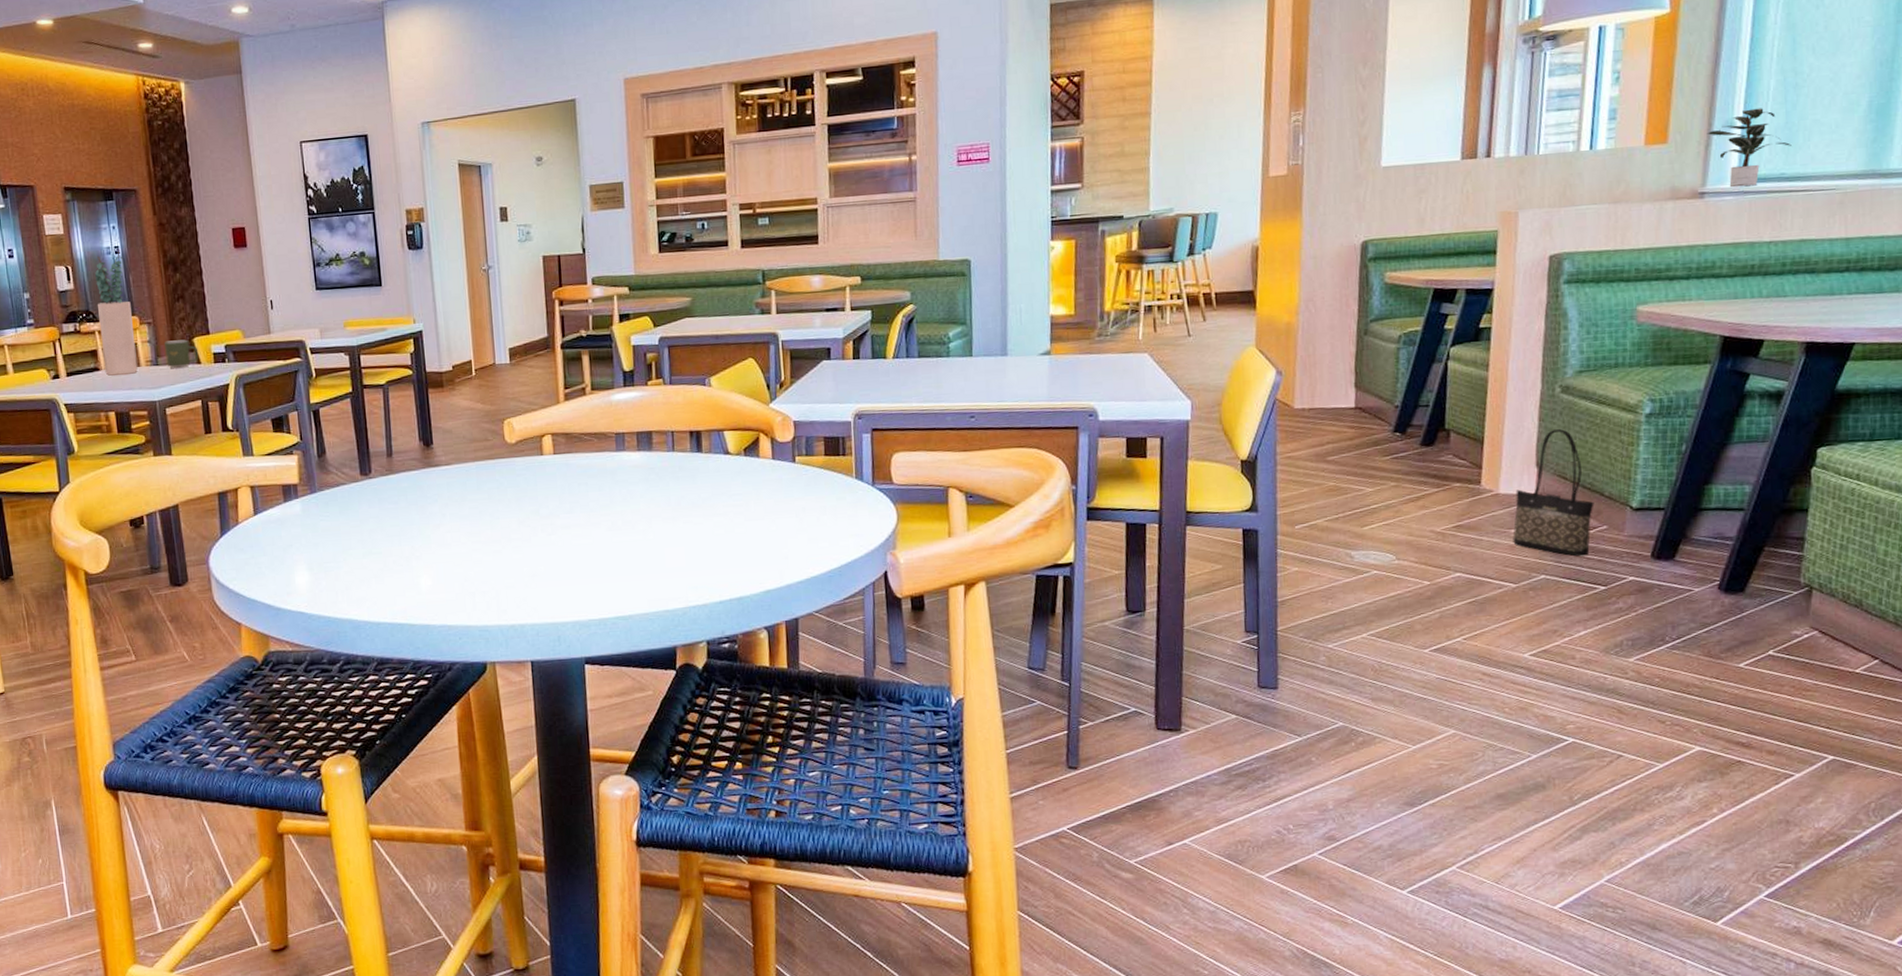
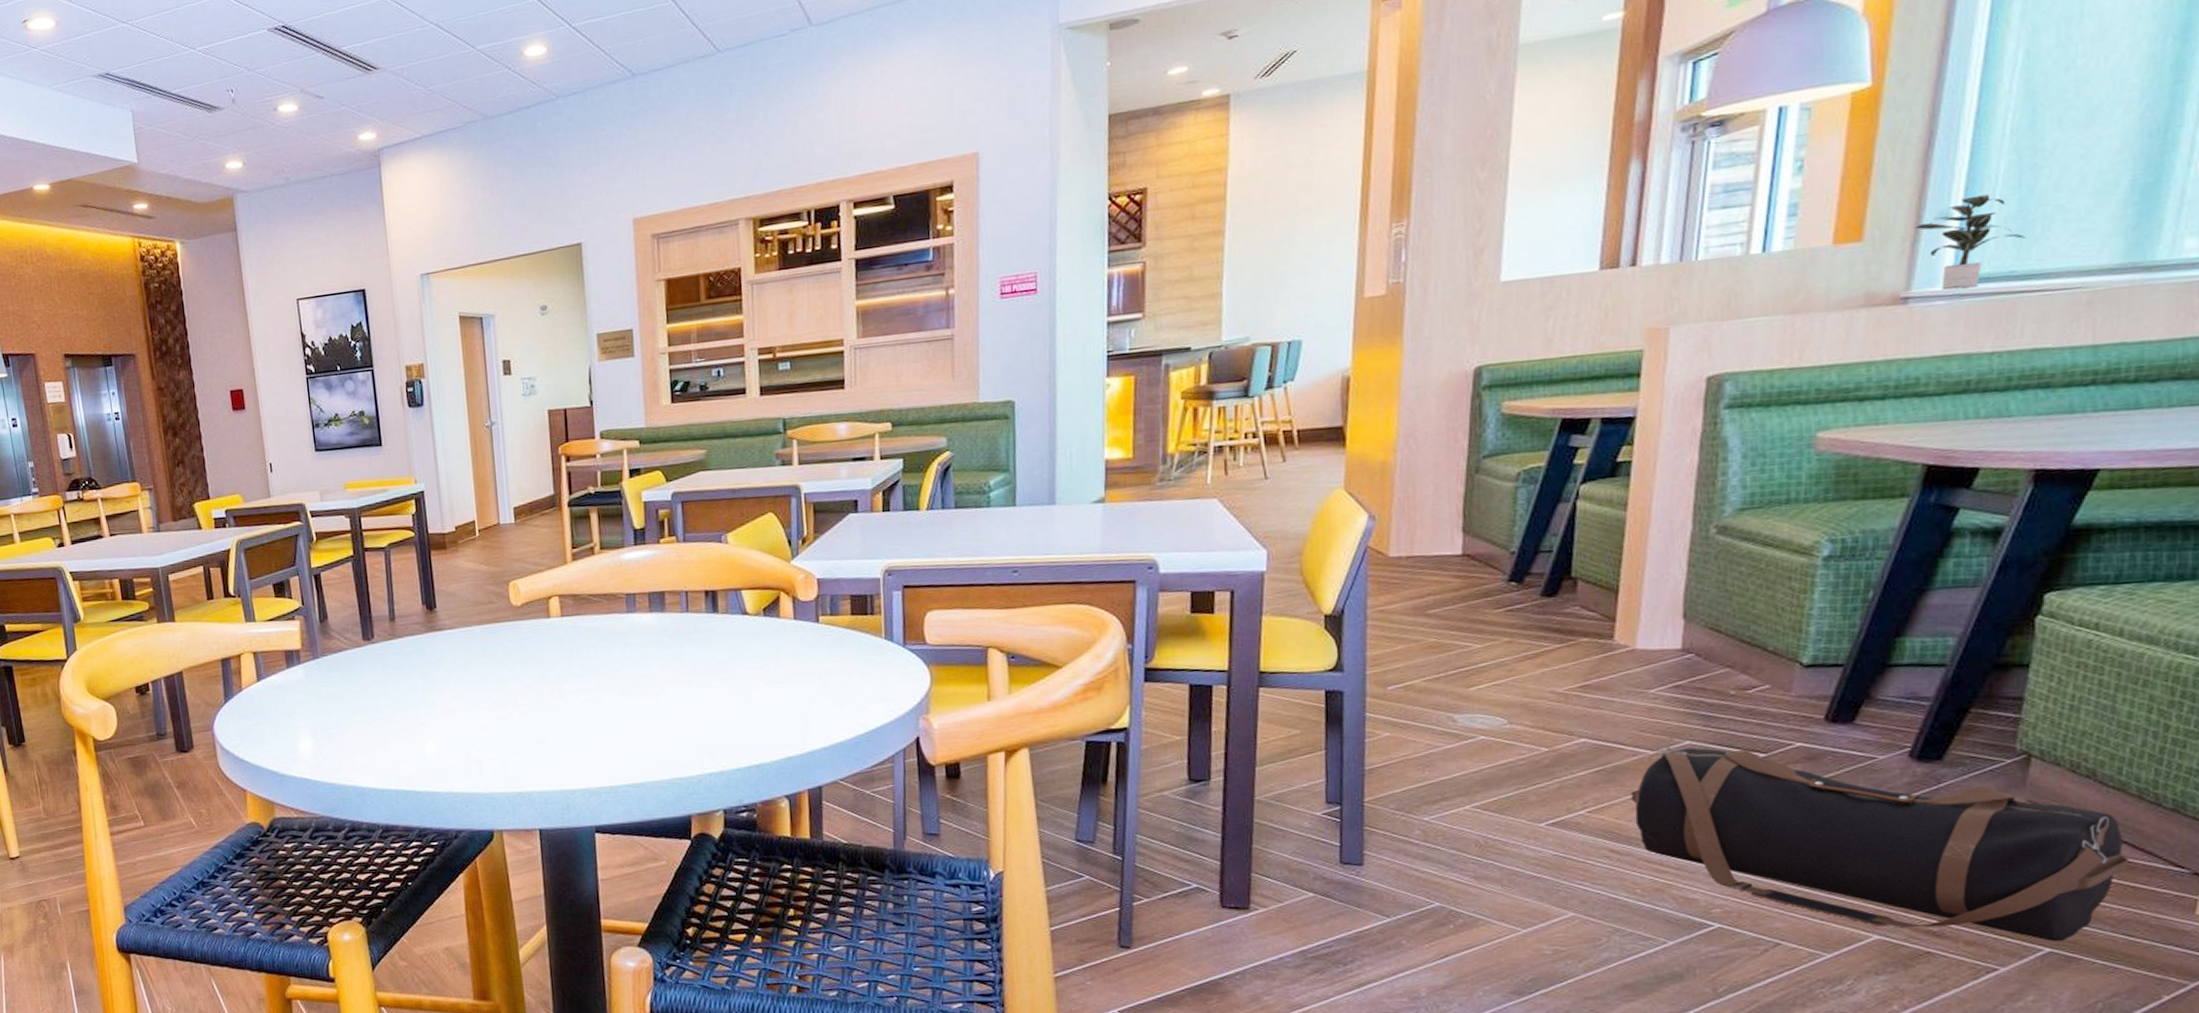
vase: present [95,250,138,376] -> none [96,416,140,543]
mug: present [164,339,199,368] -> none [166,505,200,534]
duffel bag: none [1498,580,1891,751] -> present [1631,746,2130,942]
tote bag: present [1513,429,1594,556] -> none [1651,575,1755,719]

